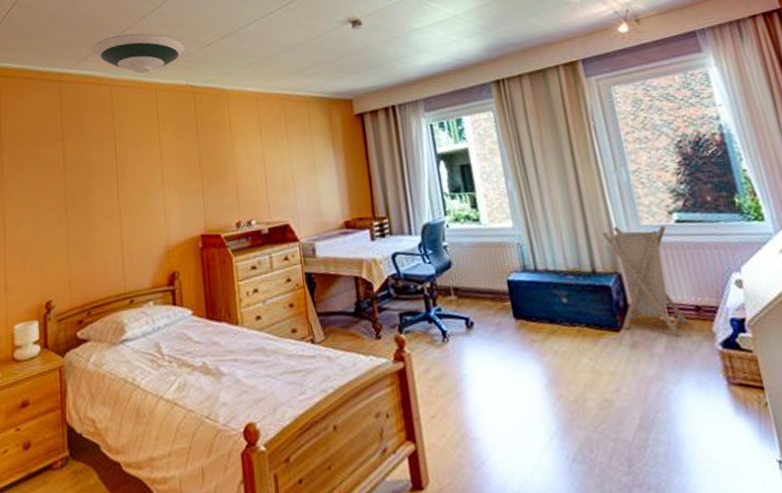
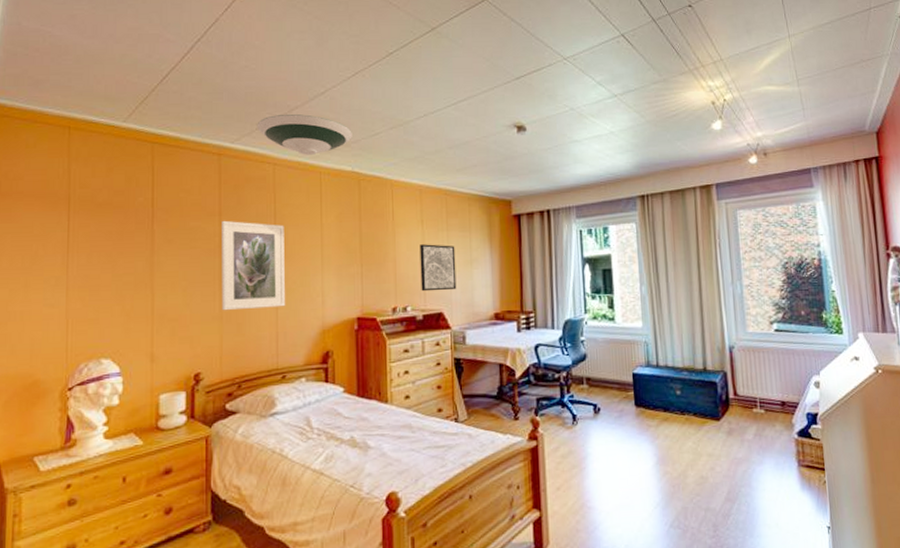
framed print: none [65,145,130,236] -> present [222,221,286,311]
wall art: none [259,152,302,203] -> present [420,244,457,292]
laundry hamper: present [601,225,688,336] -> none [715,332,774,425]

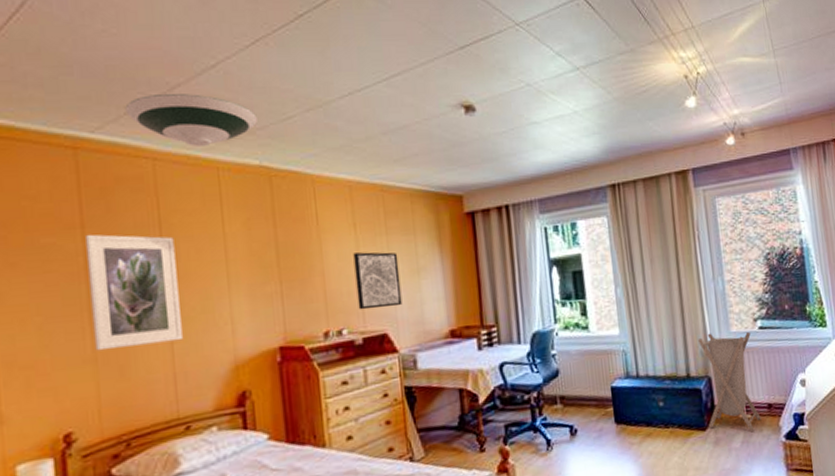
laundry hamper: none [715,332,774,425] -> present [697,331,761,431]

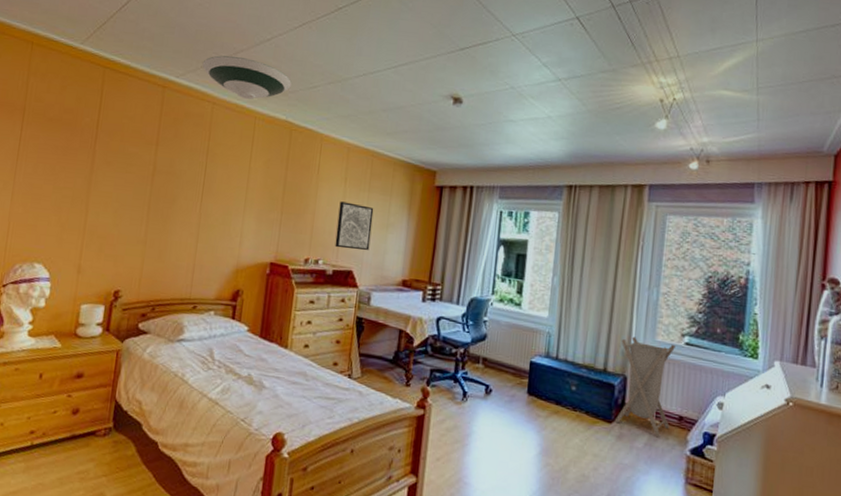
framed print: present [86,234,184,351] -> none [147,151,215,242]

